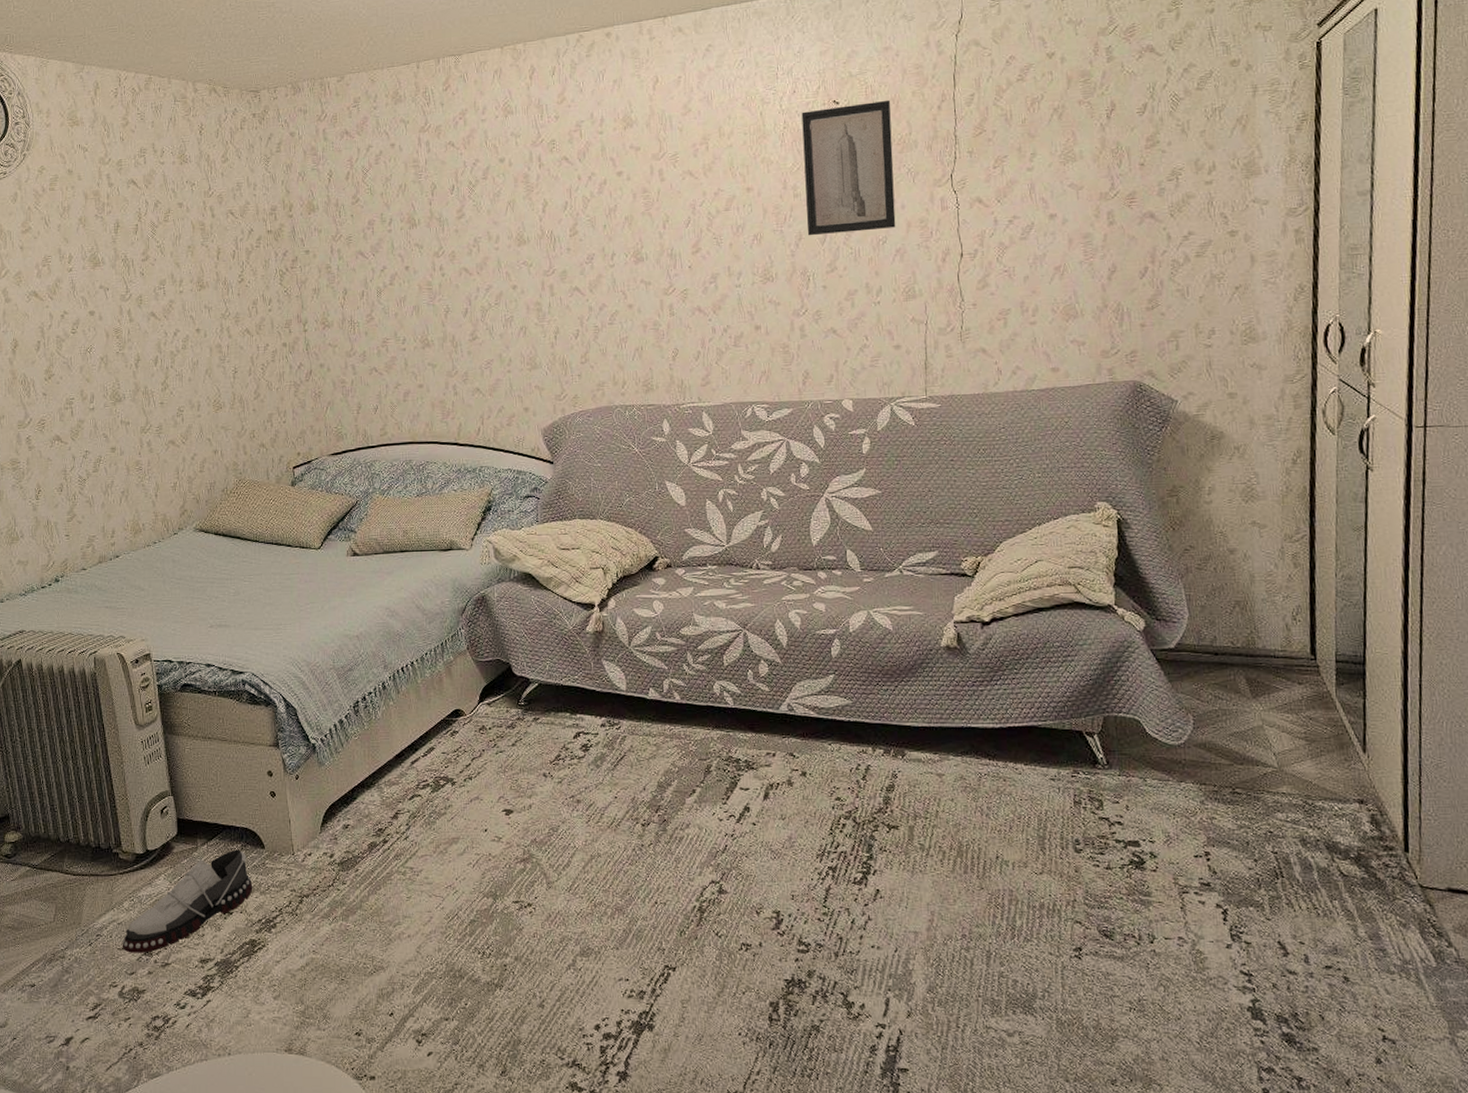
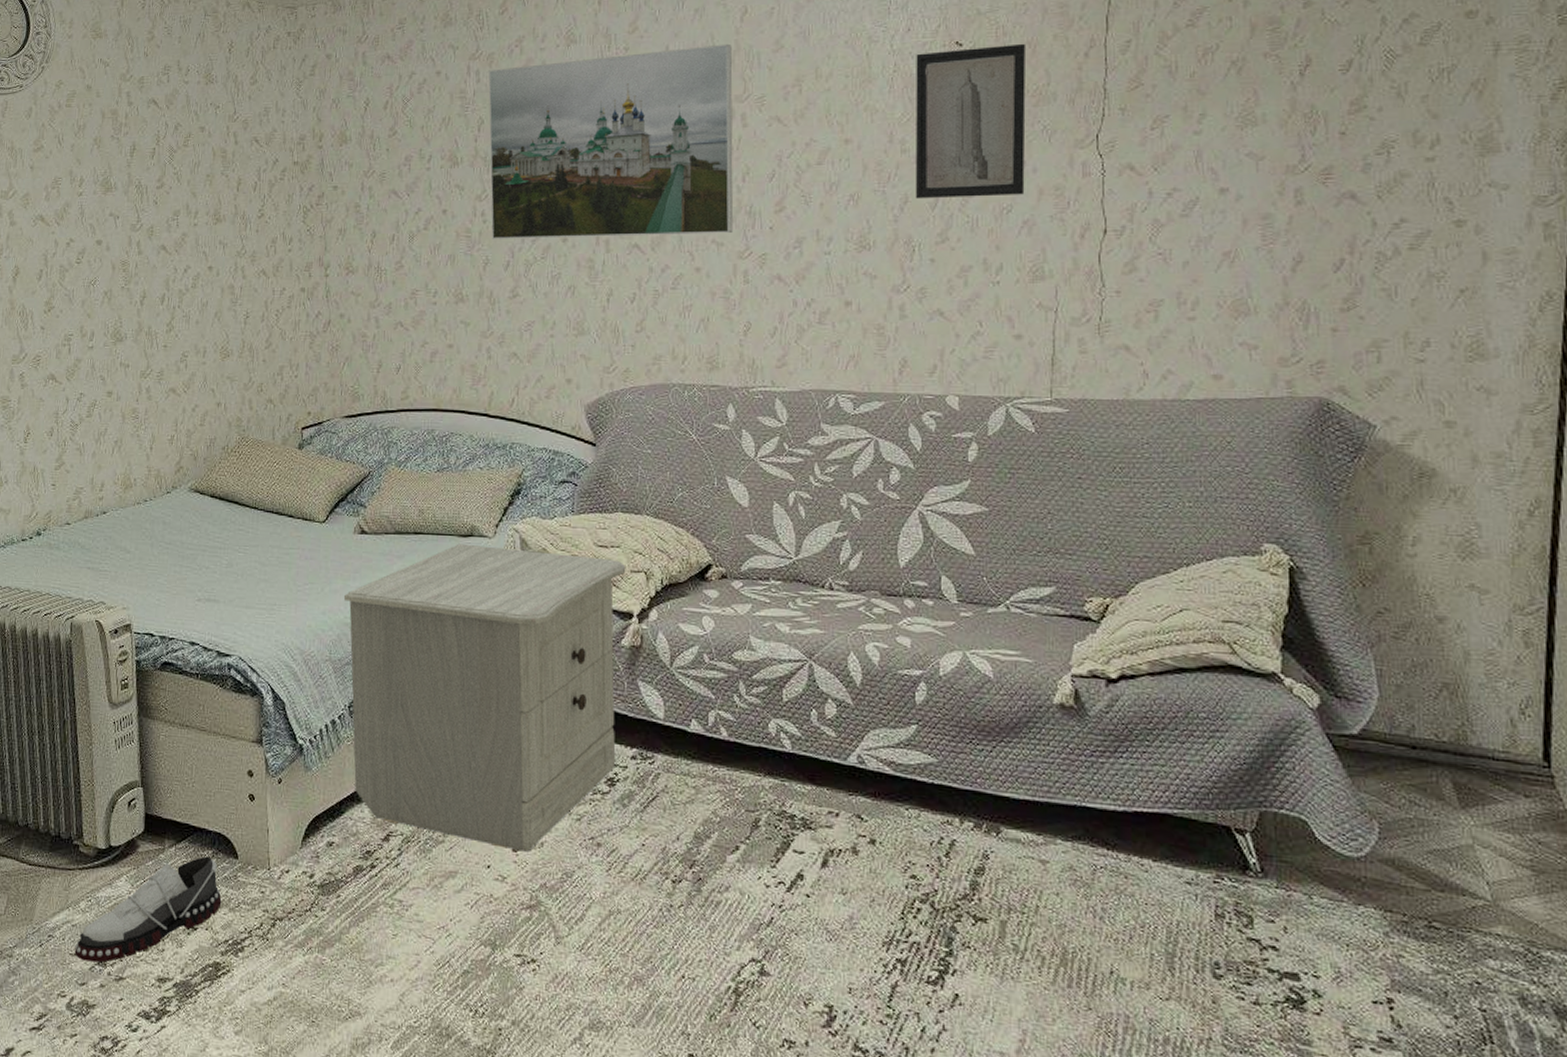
nightstand: none [342,557,588,814] -> present [343,543,626,852]
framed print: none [437,109,659,290] -> present [488,43,734,239]

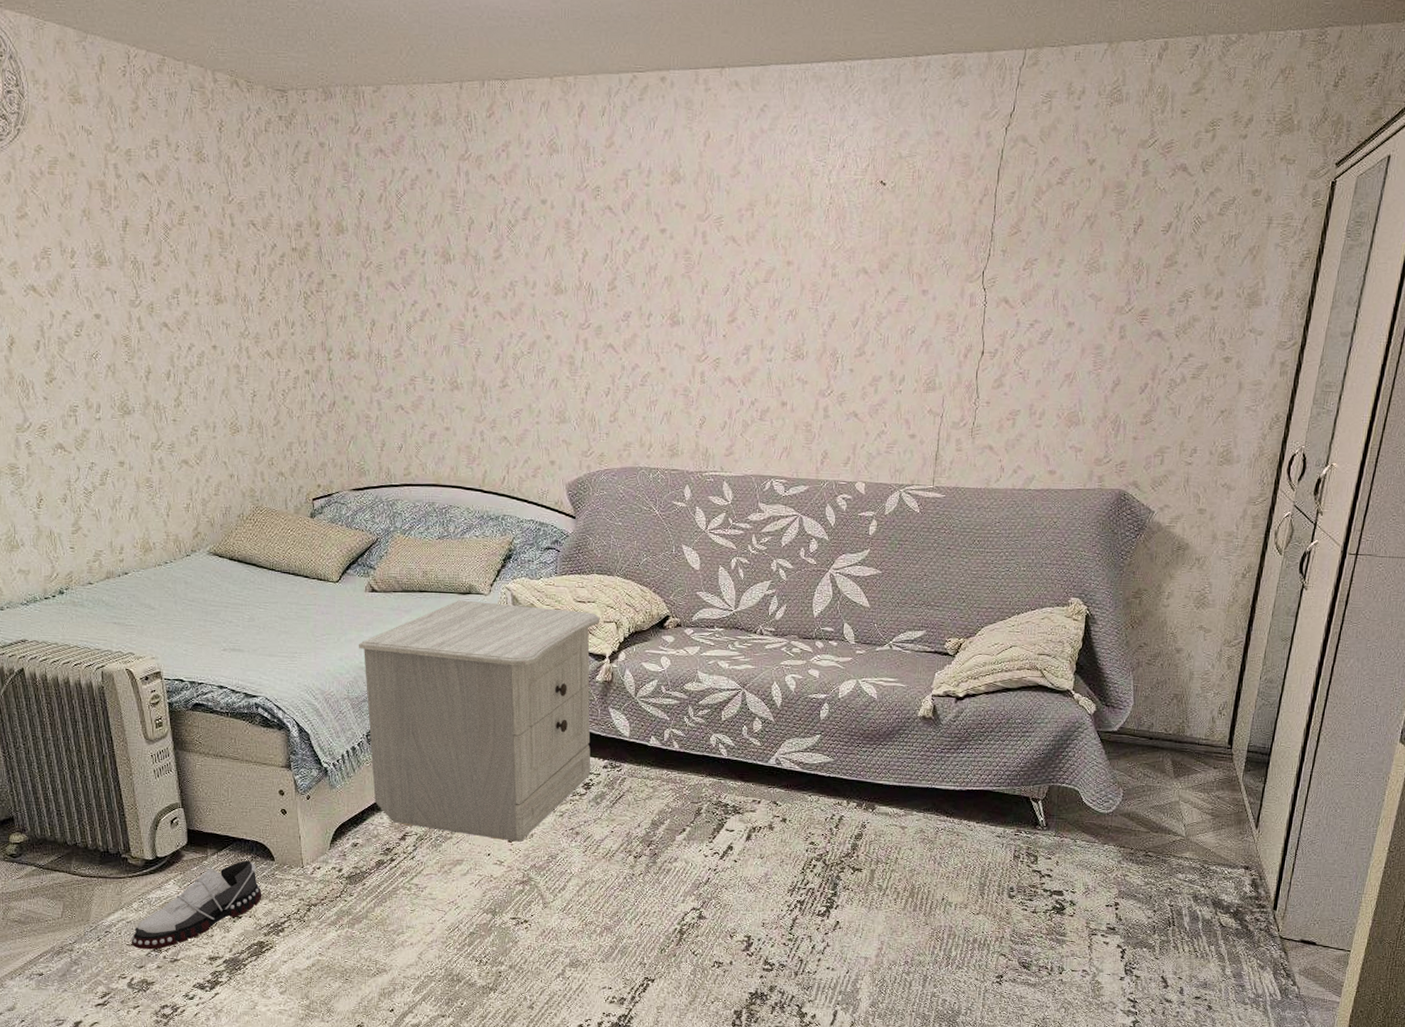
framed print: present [488,43,734,239] -> none [477,165,696,339]
wall art: present [915,43,1027,199] -> none [841,187,936,319]

